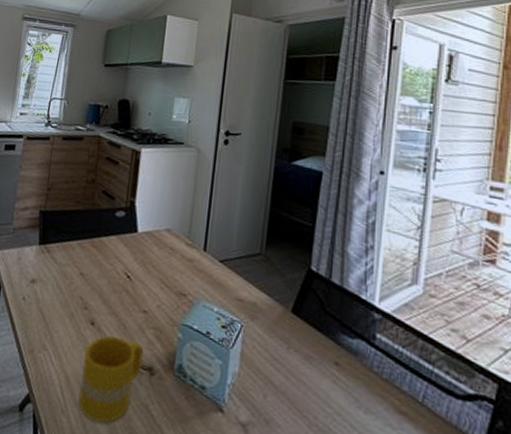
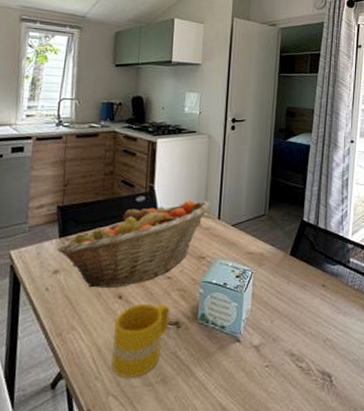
fruit basket: none [36,223,197,312] -> present [57,201,212,288]

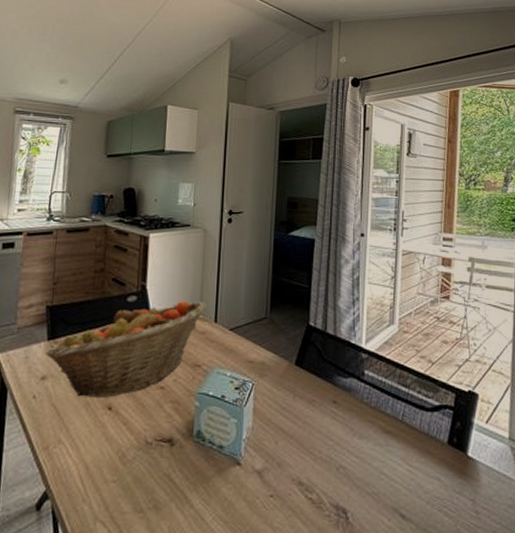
mug: present [112,303,170,379] -> none [100,416,163,503]

